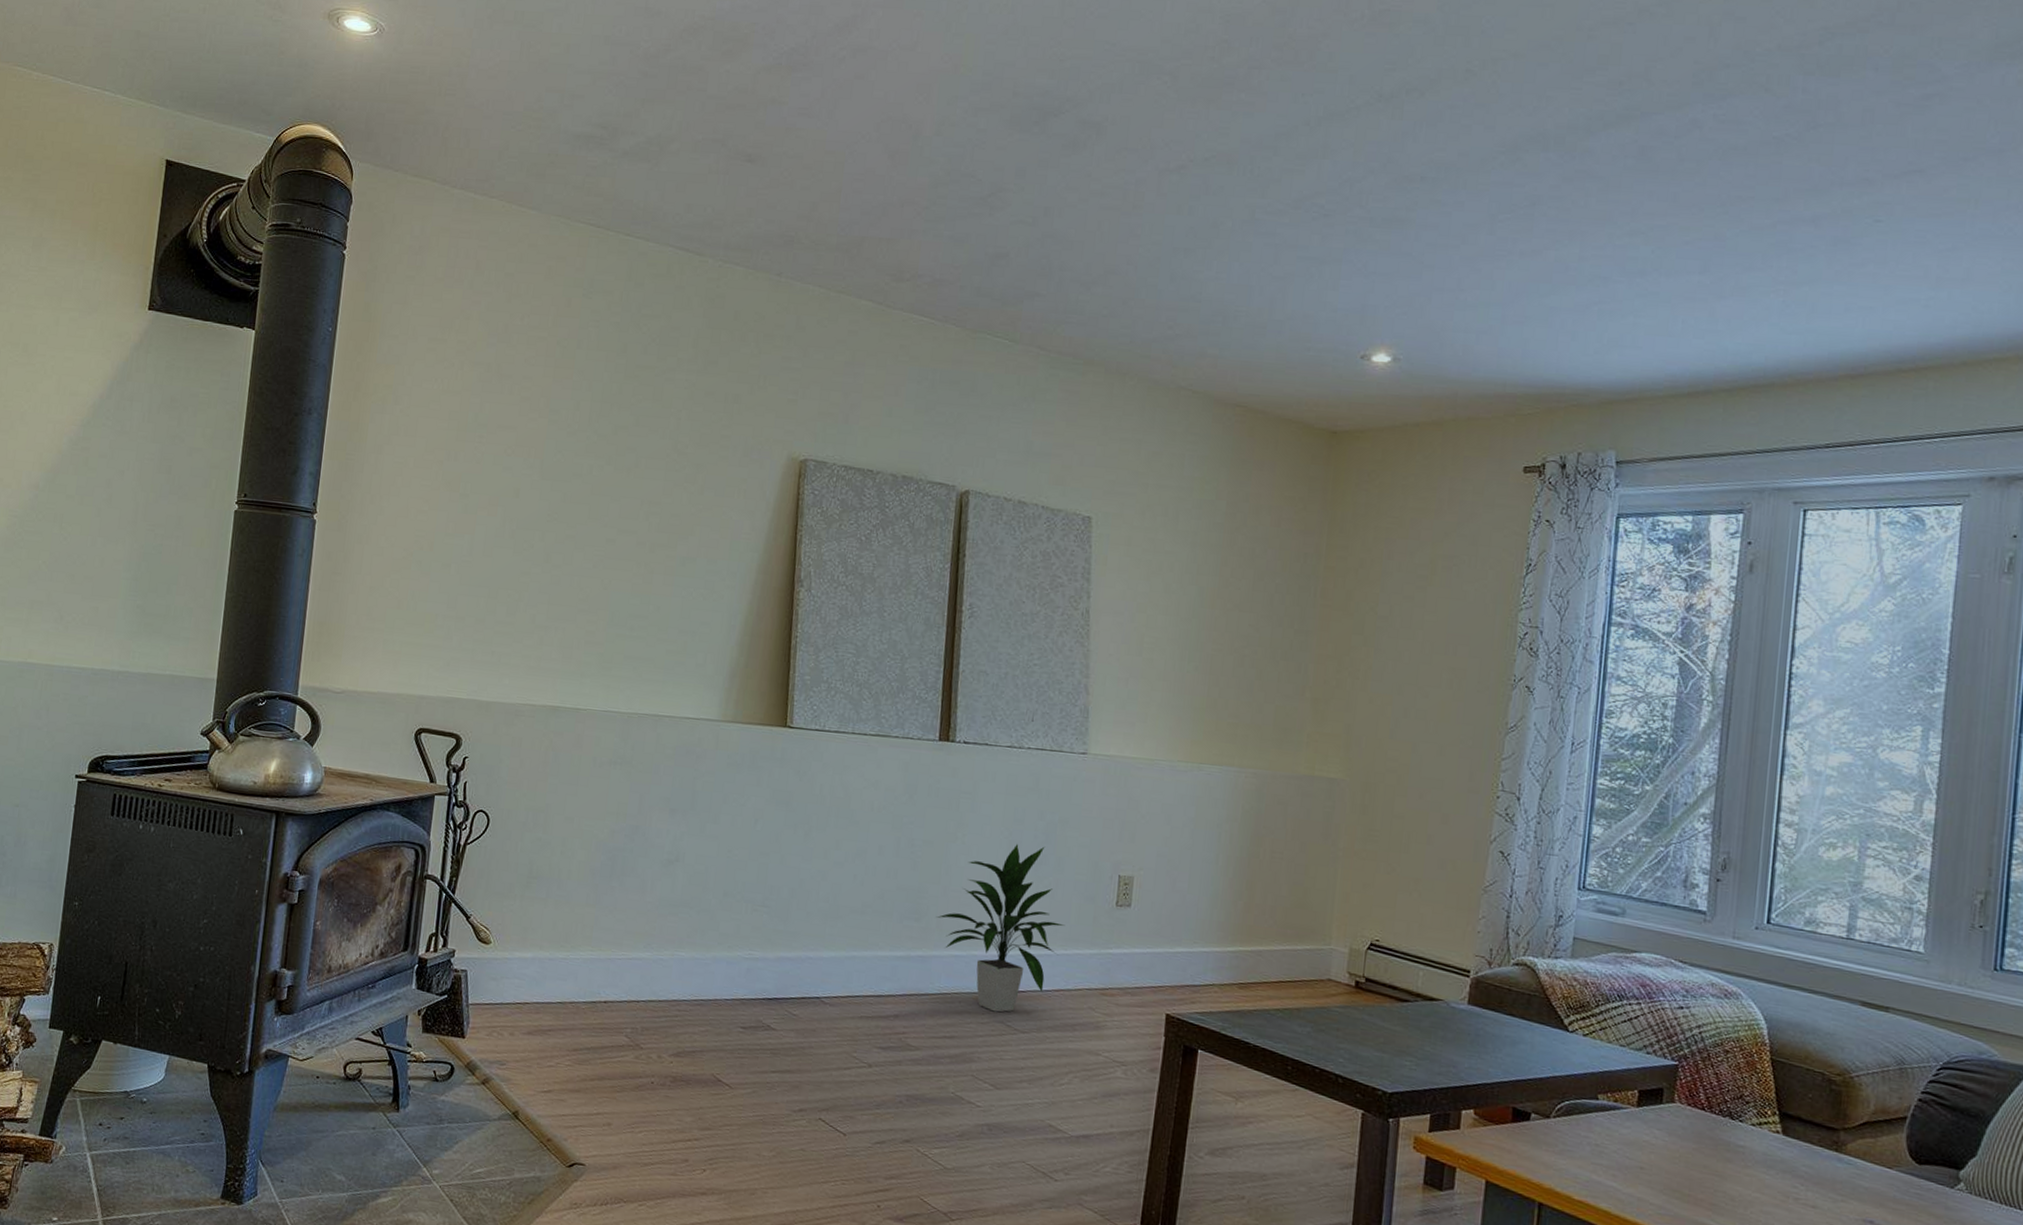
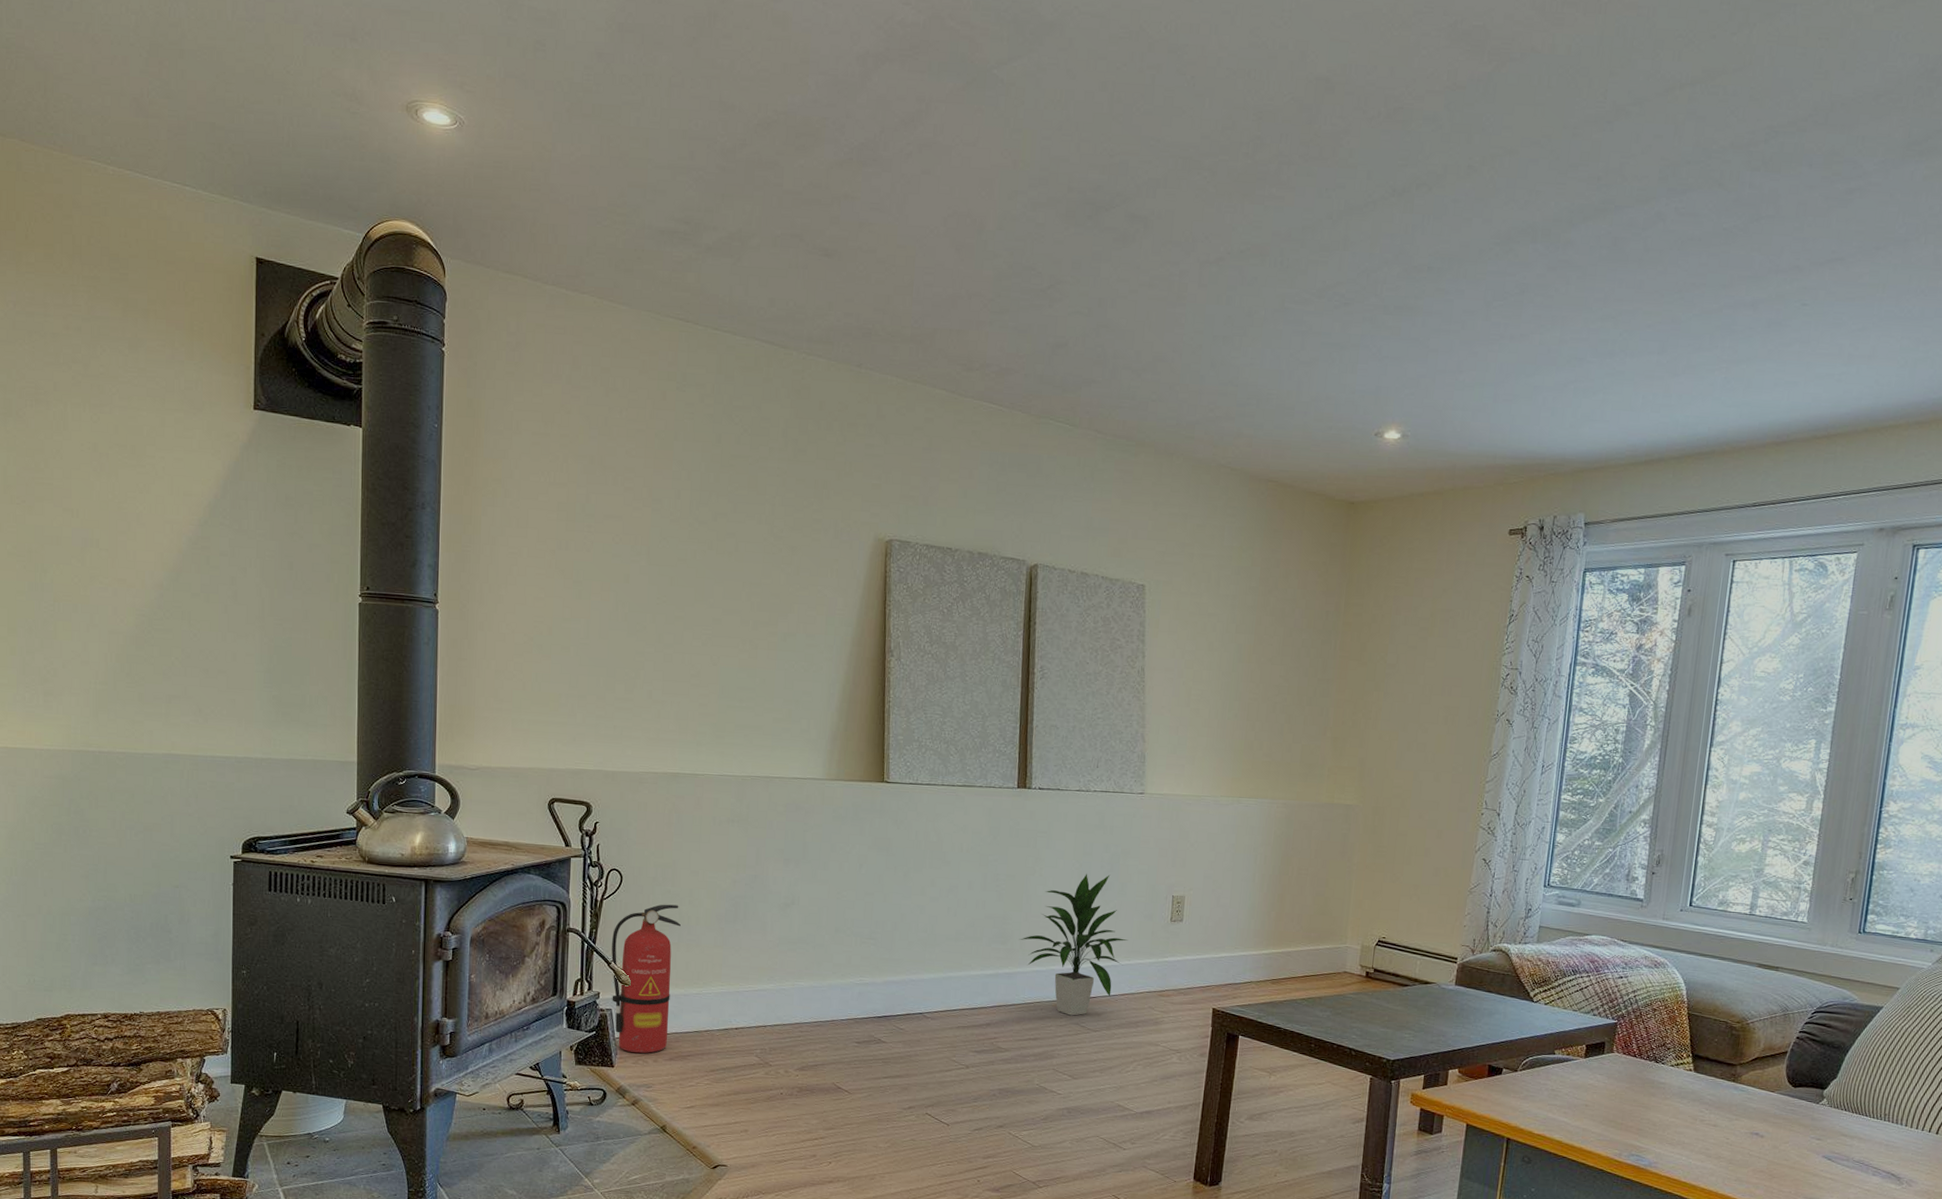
fire extinguisher: none [468,853,550,1025] -> present [611,904,681,1054]

